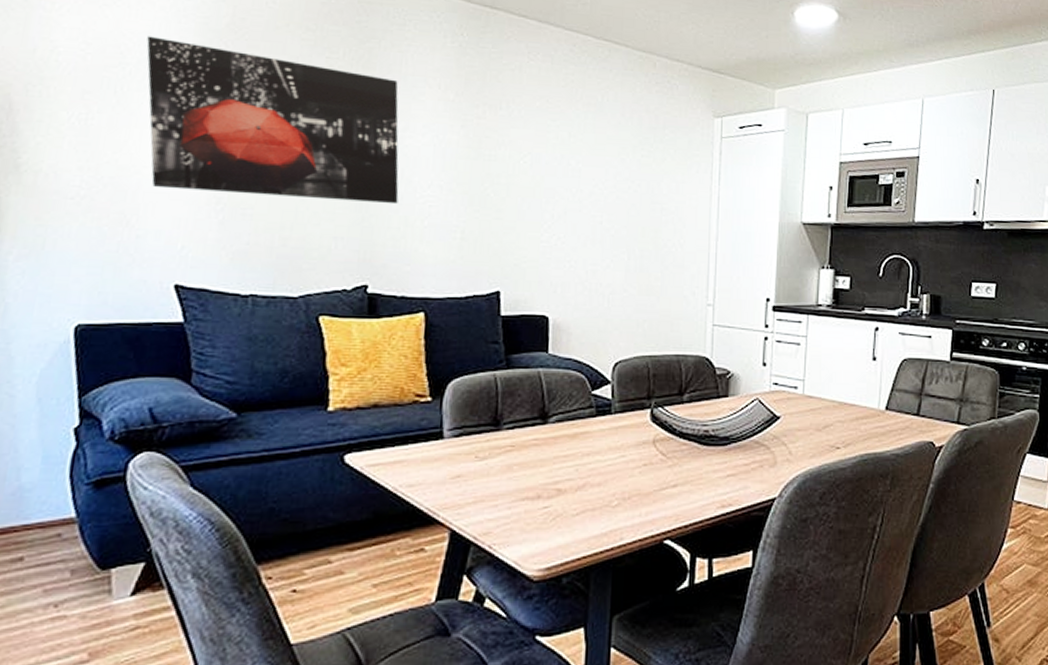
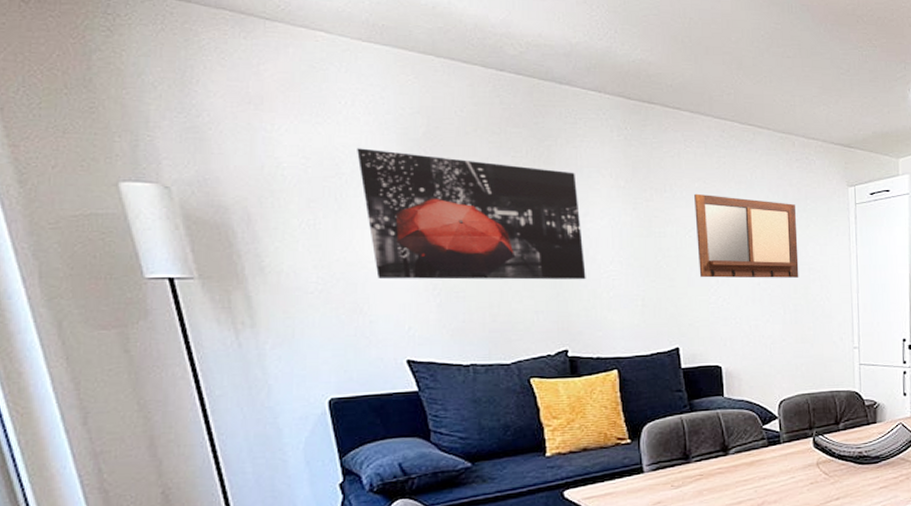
writing board: none [532,113,652,218] -> present [694,193,799,278]

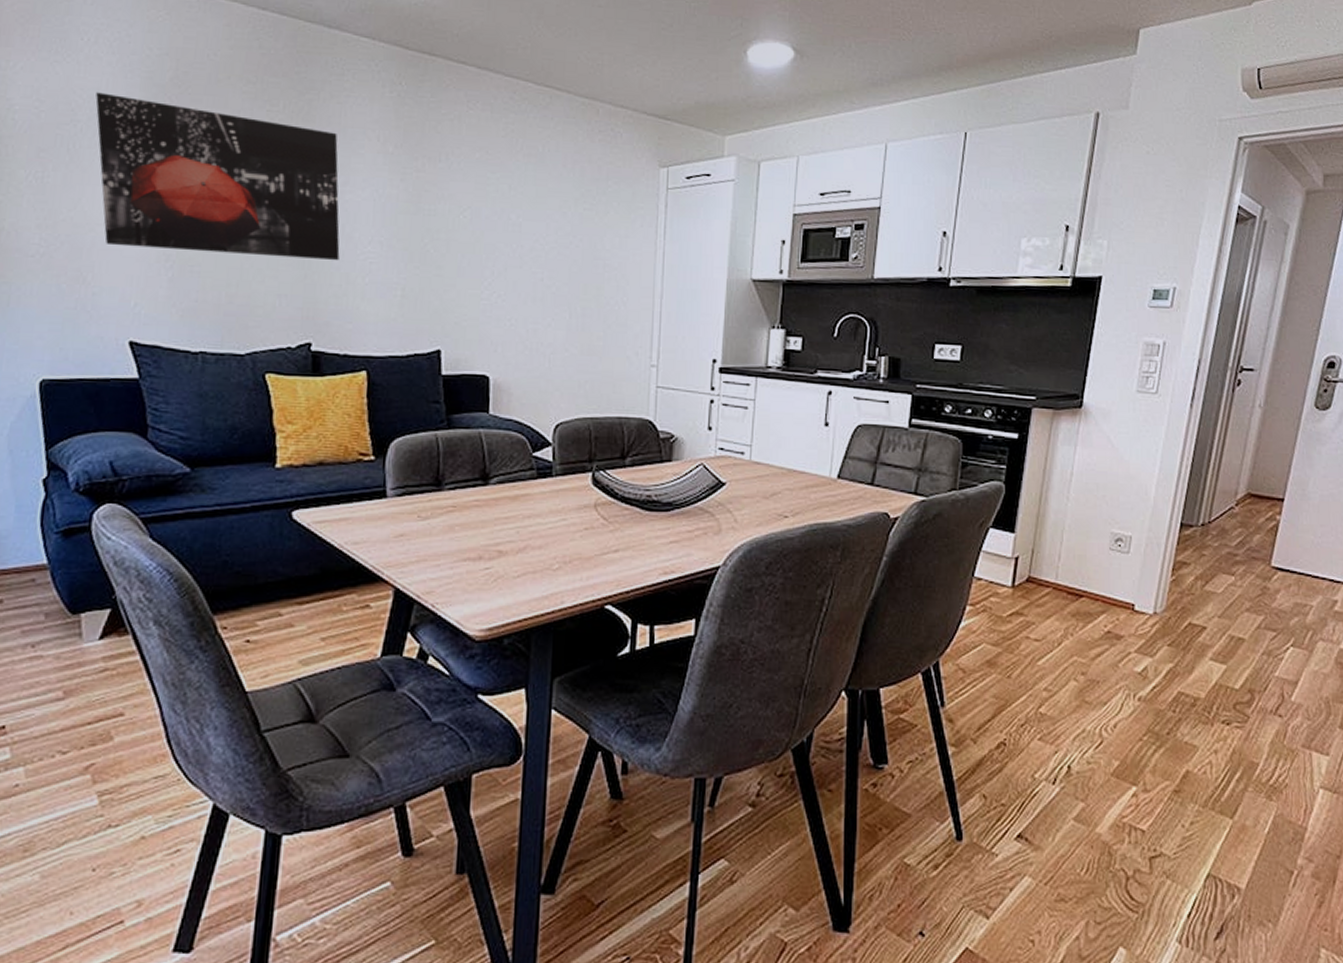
writing board: present [694,193,799,278] -> none [472,165,594,275]

